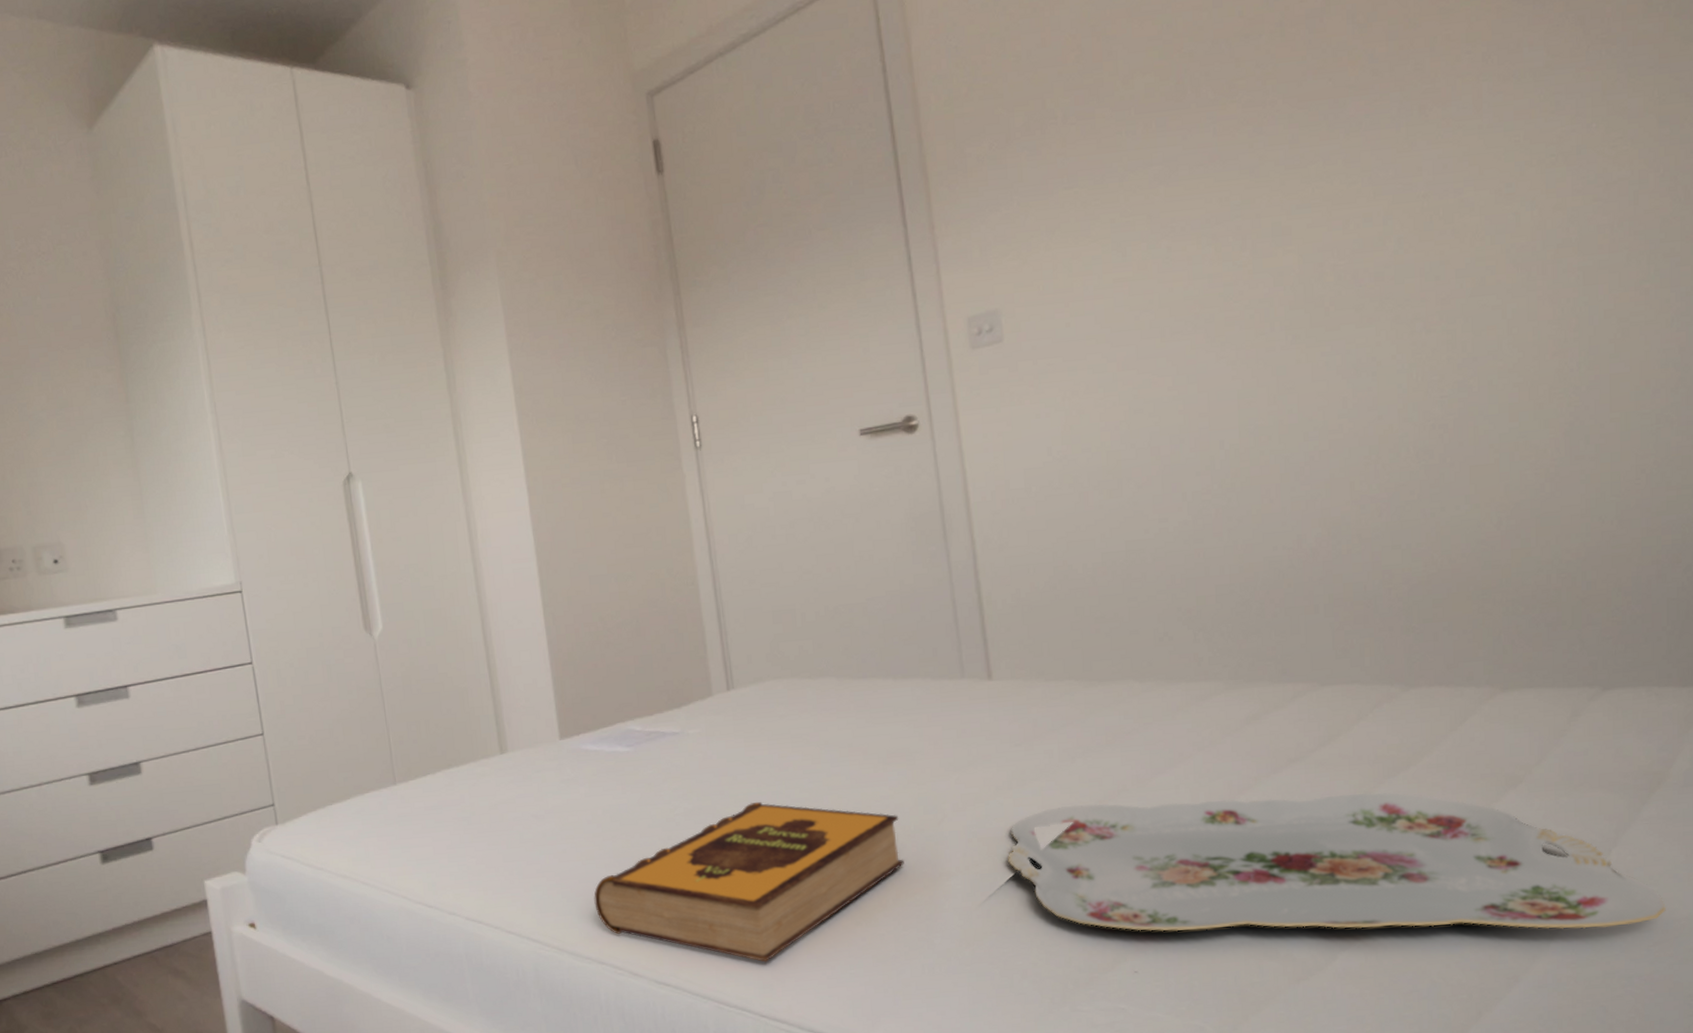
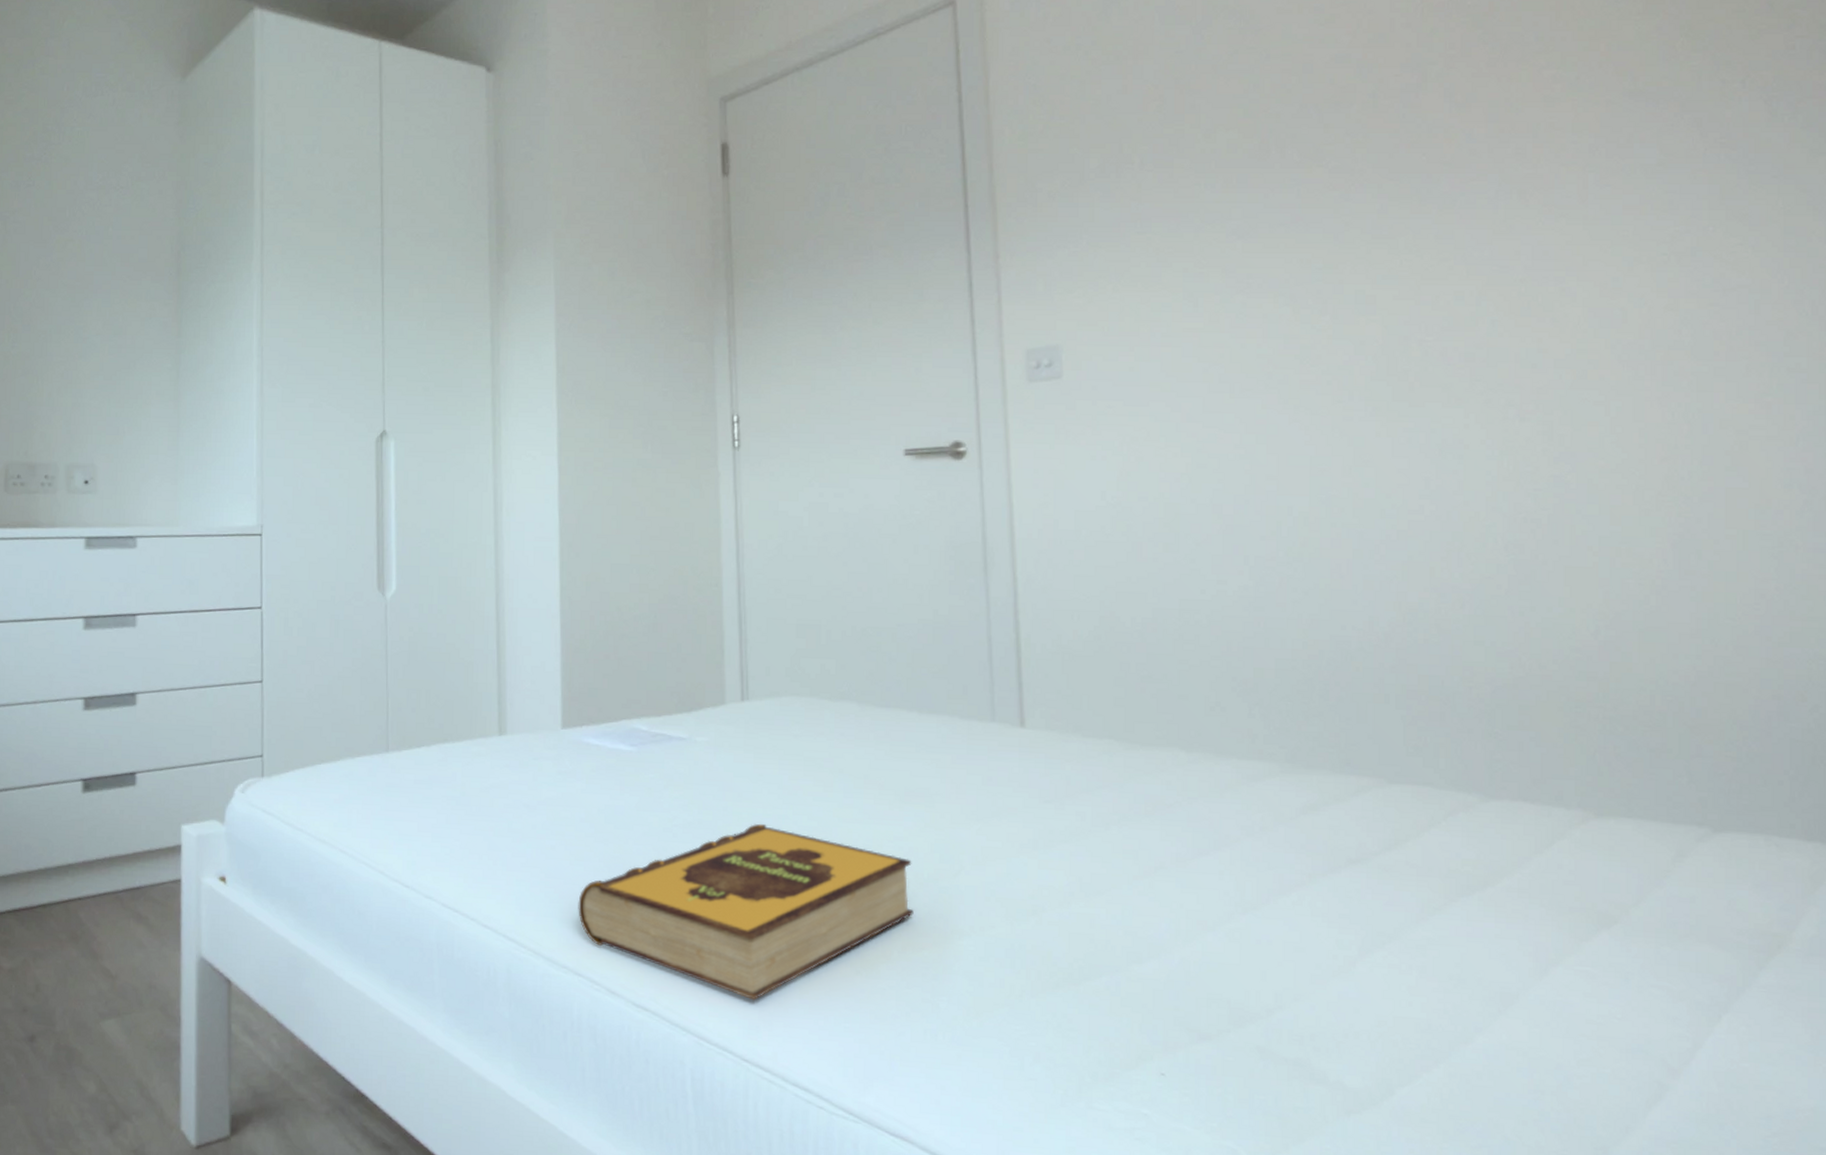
serving tray: present [1008,792,1666,932] -> none [1028,876,1787,1107]

